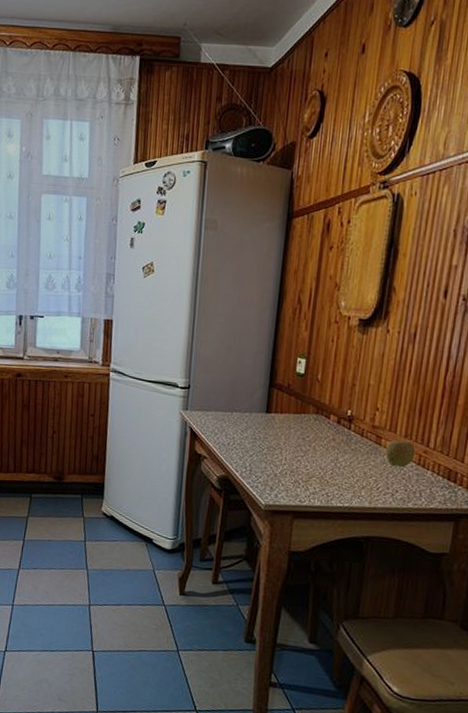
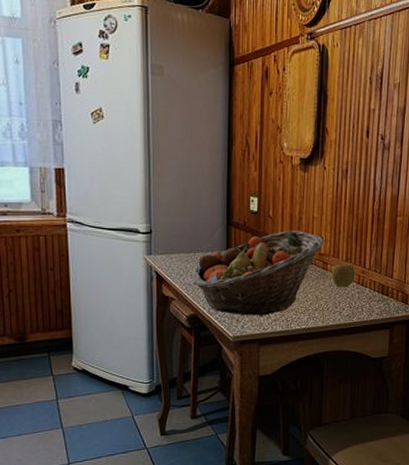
fruit basket: none [227,396,380,487] -> present [192,230,324,316]

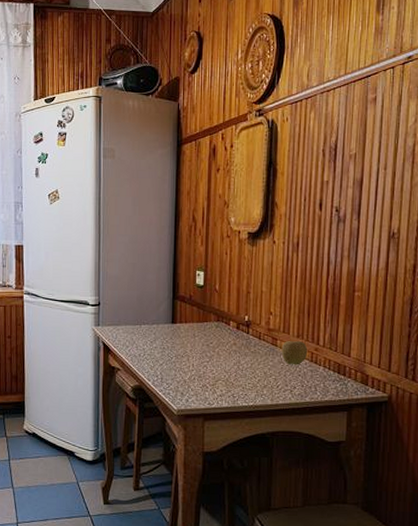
fruit basket: present [192,230,324,316] -> none [138,304,273,390]

